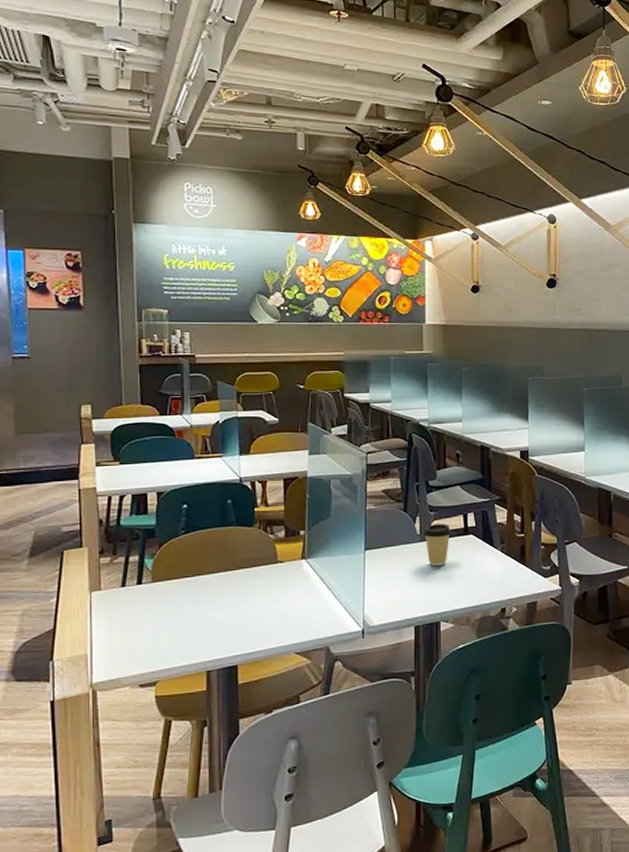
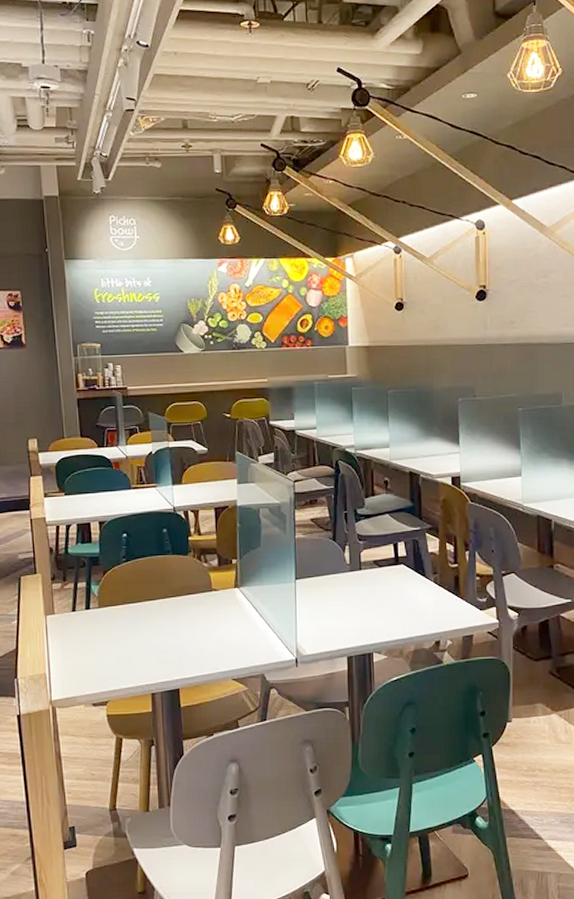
coffee cup: present [422,524,452,566] -> none [352,553,382,596]

